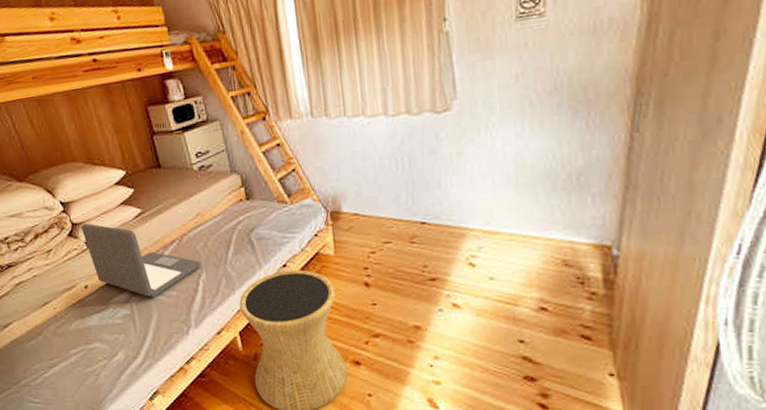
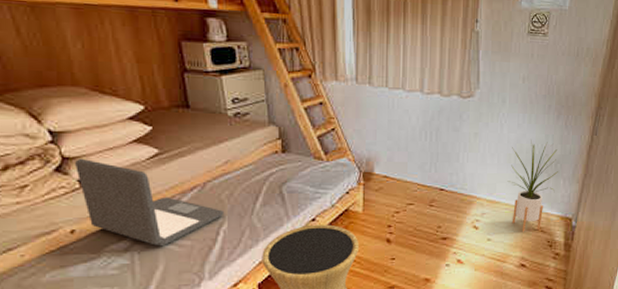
house plant: none [508,150,582,268] -> present [507,140,558,232]

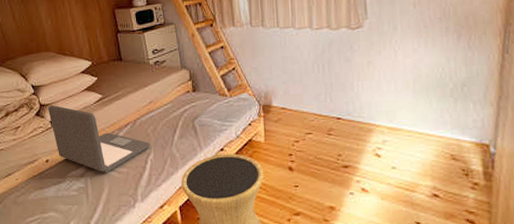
house plant: present [507,140,558,232] -> none [407,64,466,160]

